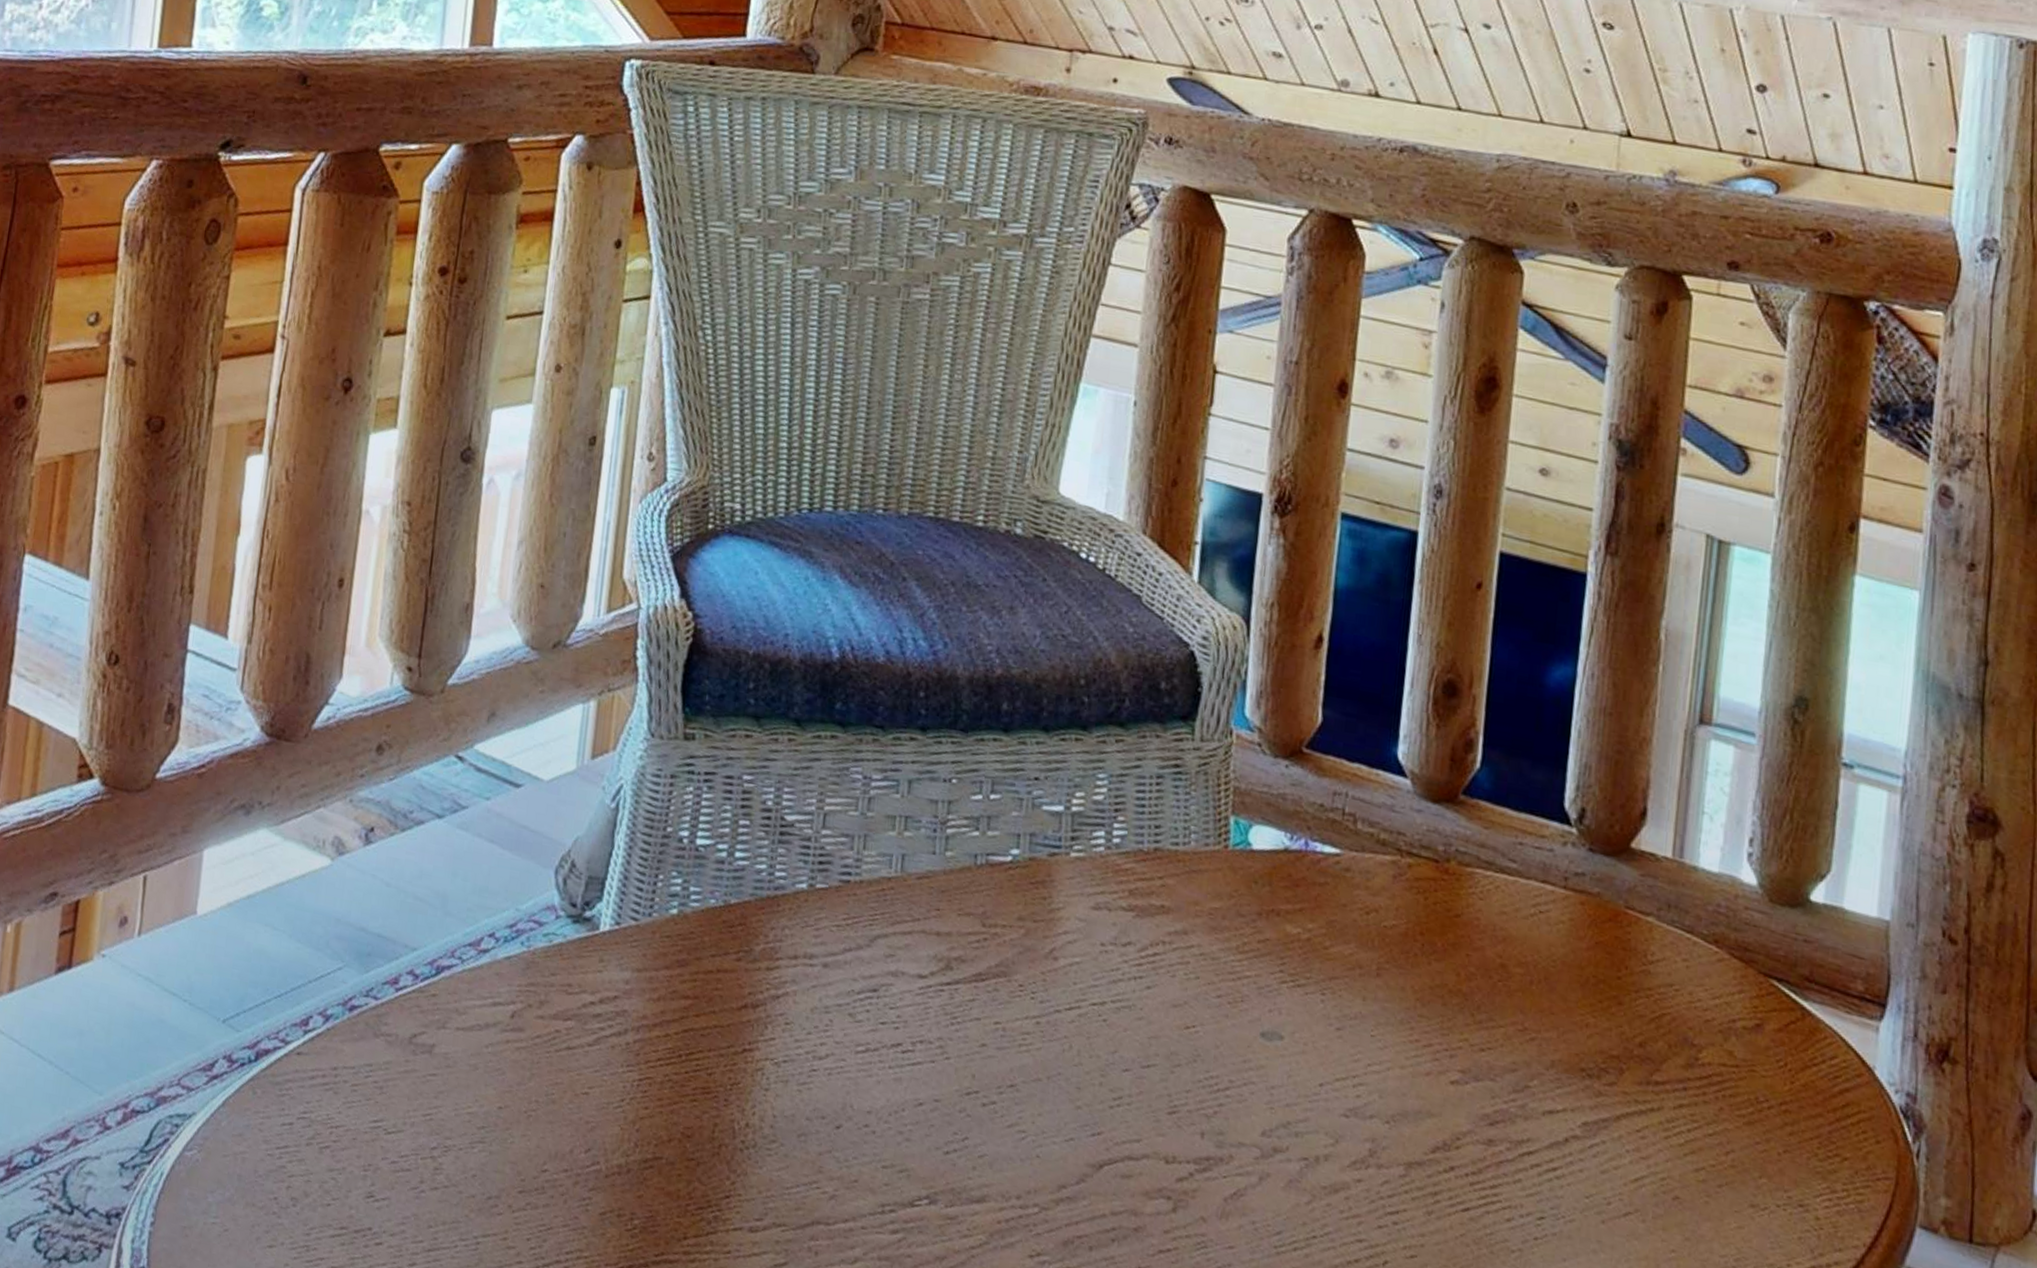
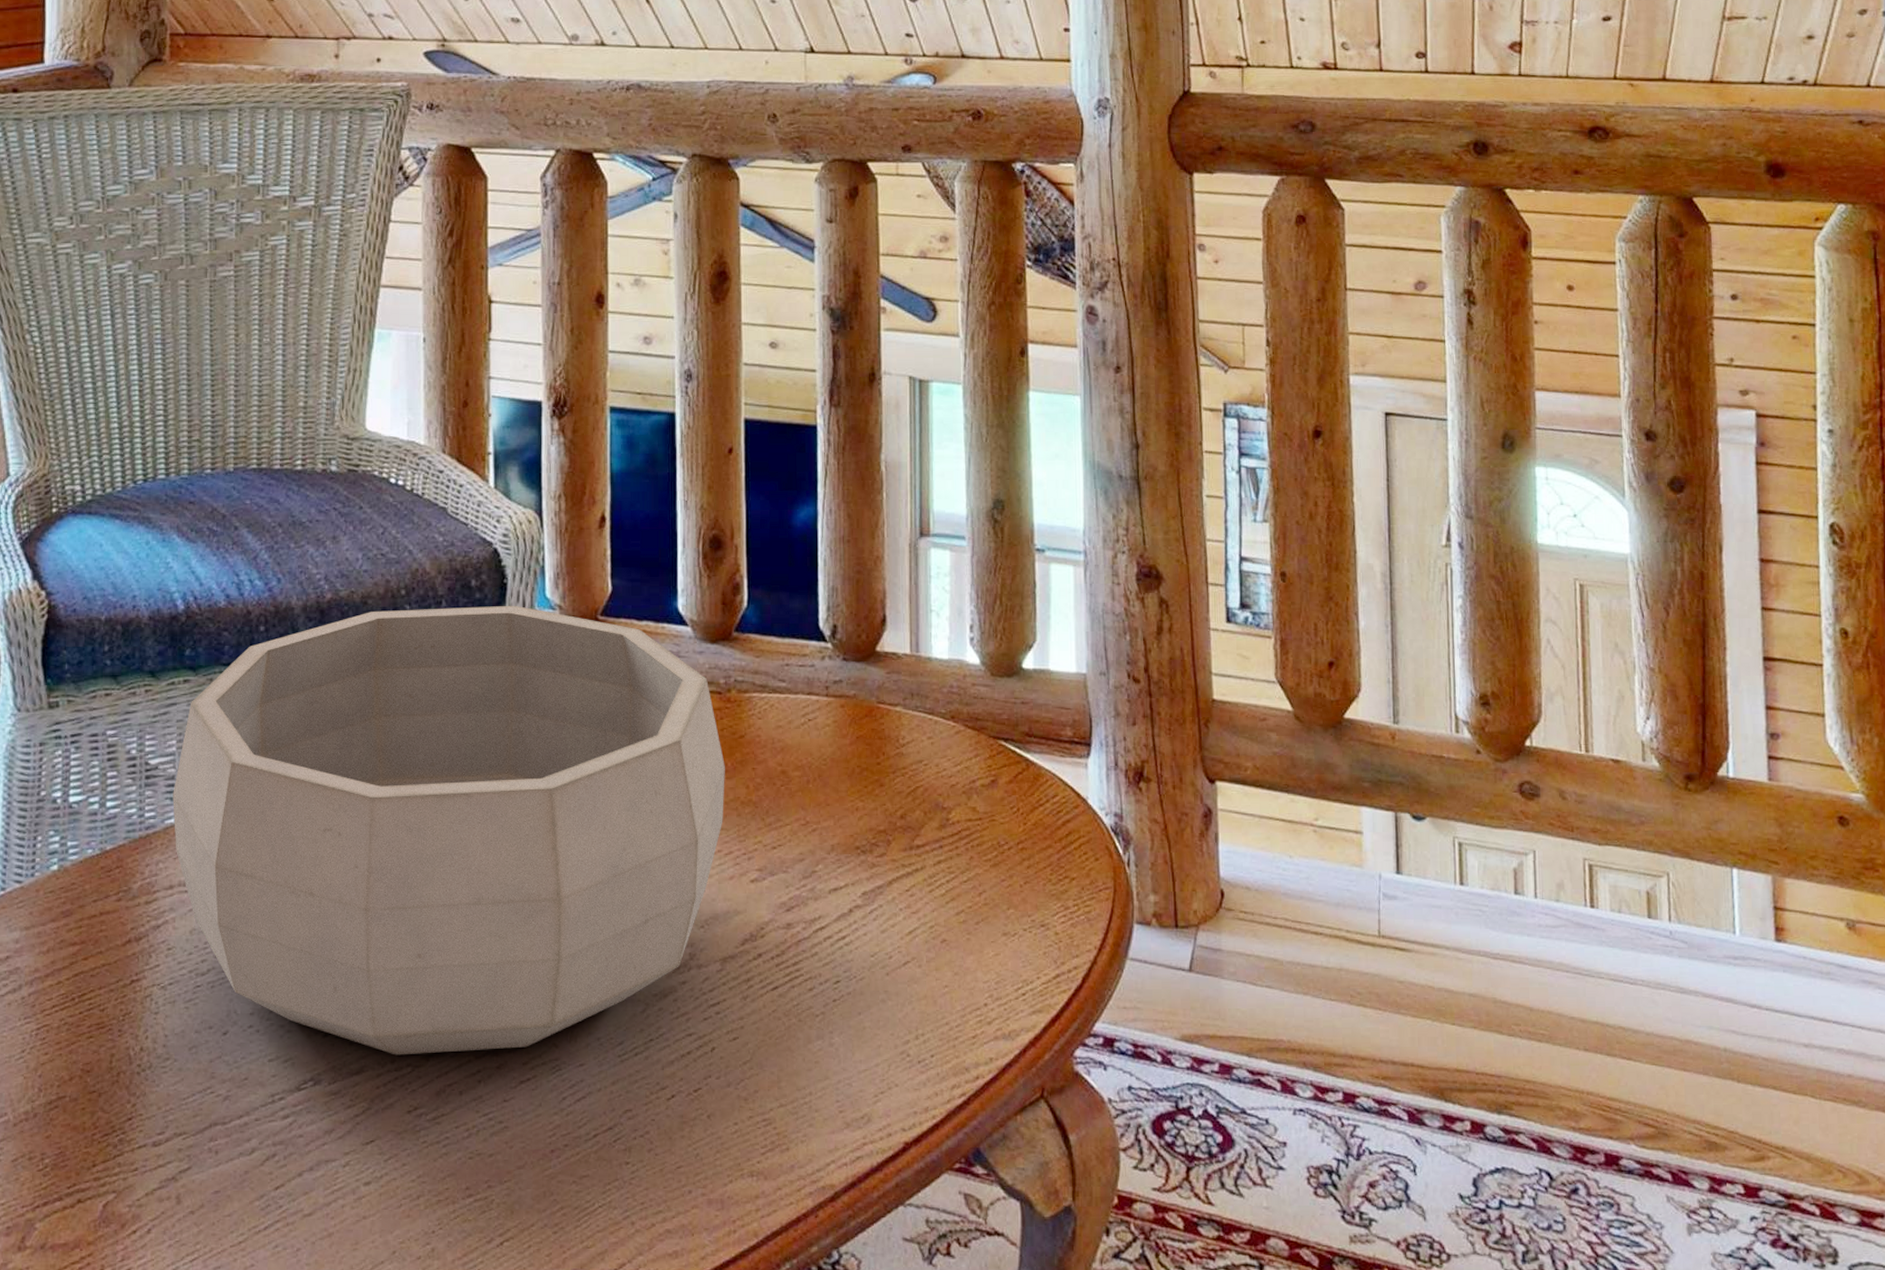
decorative bowl: none [804,697,1434,1214] -> present [173,605,725,1055]

